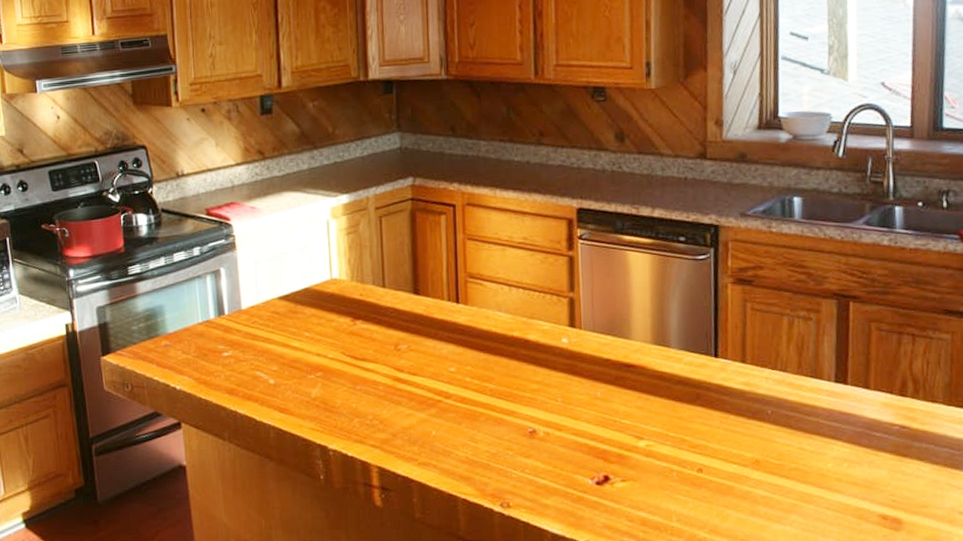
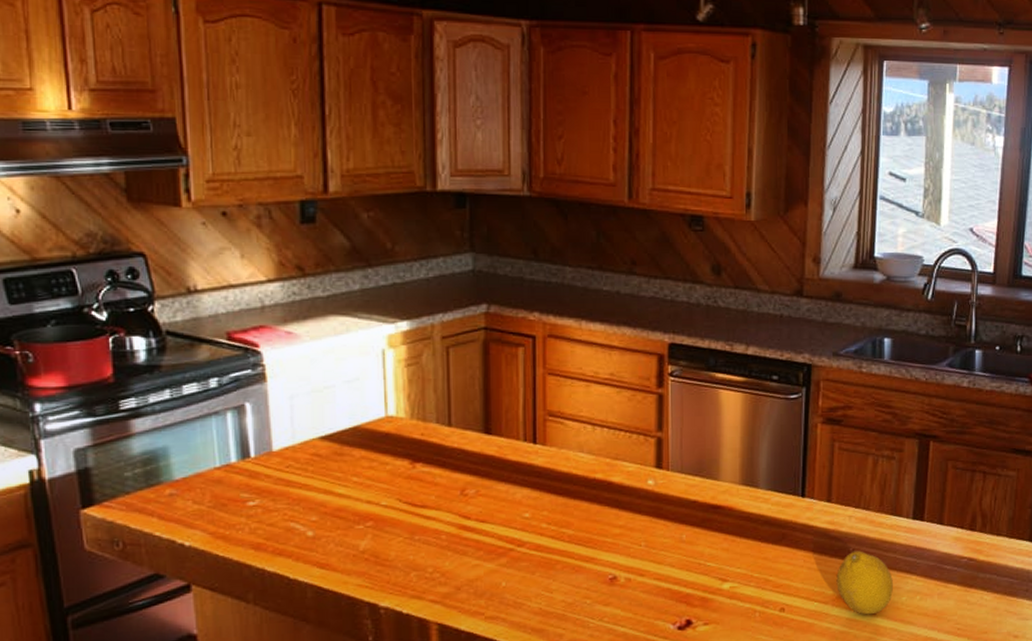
fruit: none [755,413,817,481] -> present [836,550,893,615]

